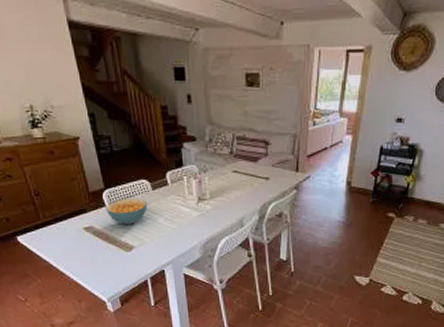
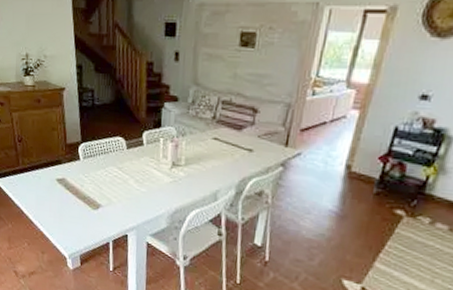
cereal bowl: present [105,198,148,224] -> none [79,154,121,182]

